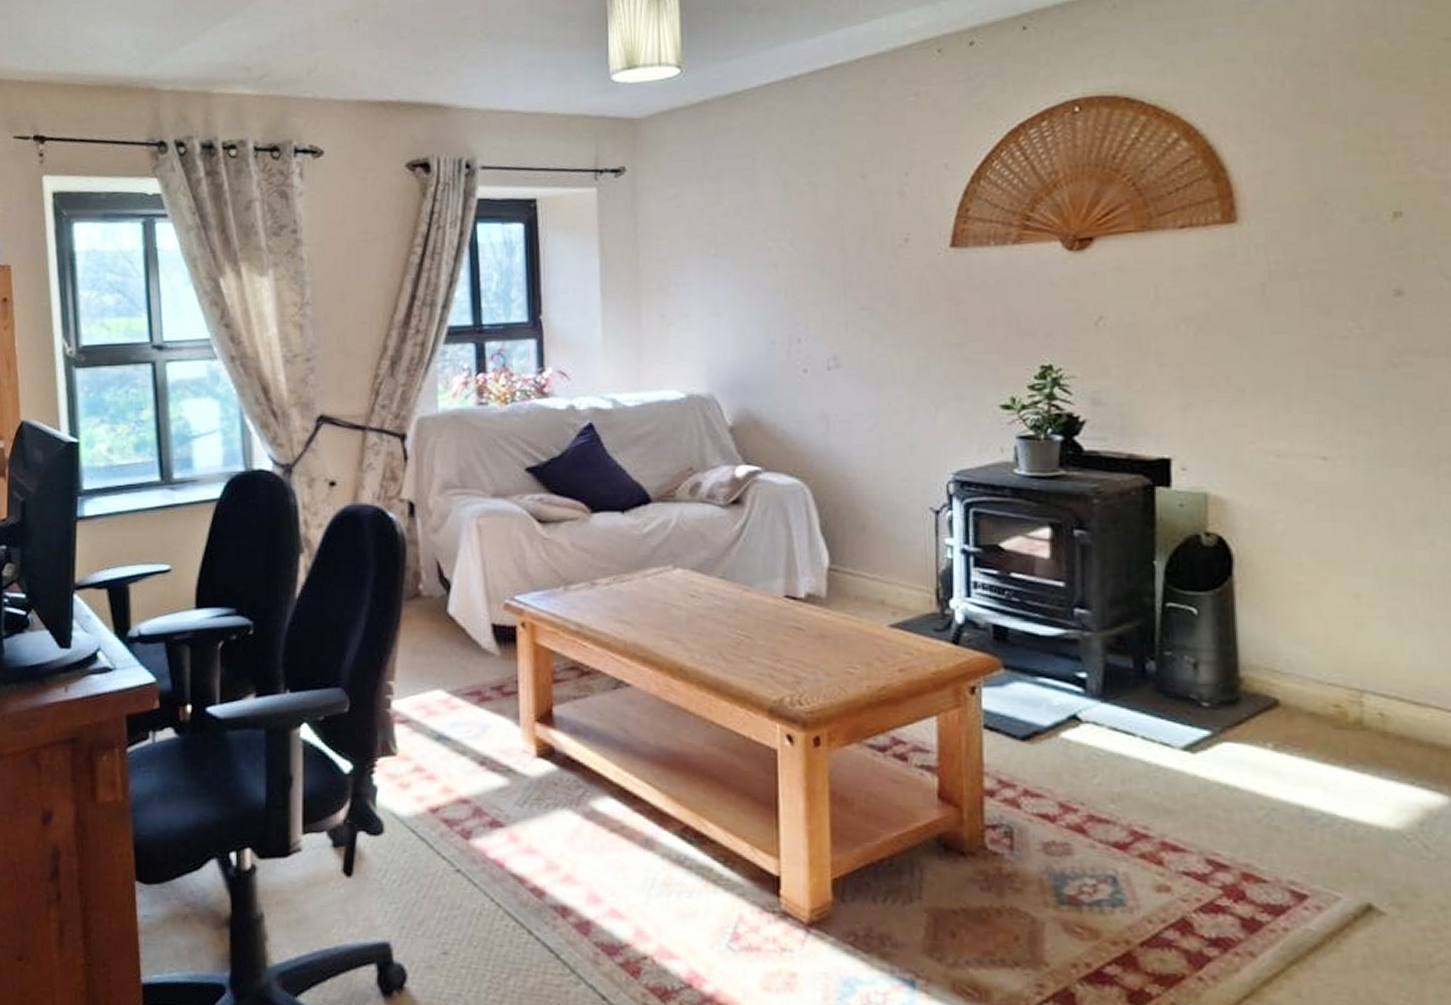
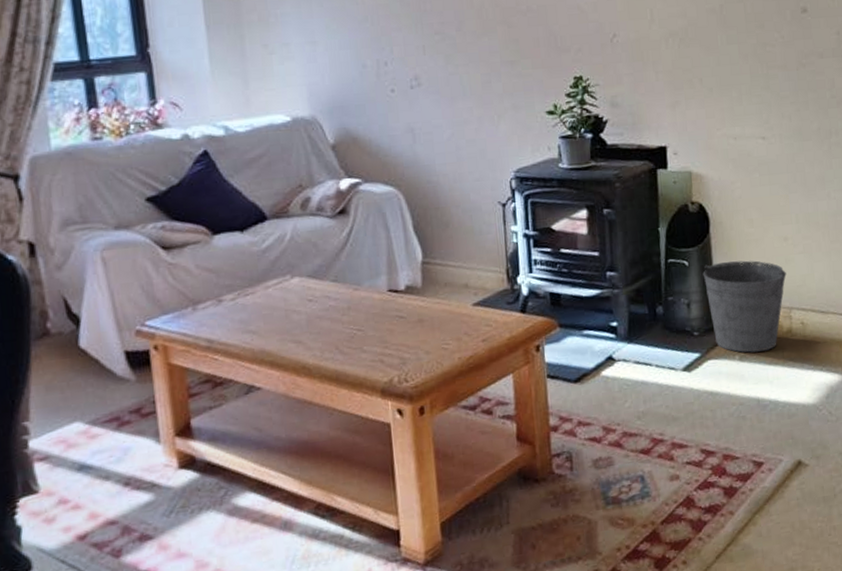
bucket: none [1219,616,1356,743] -> present [703,260,787,353]

